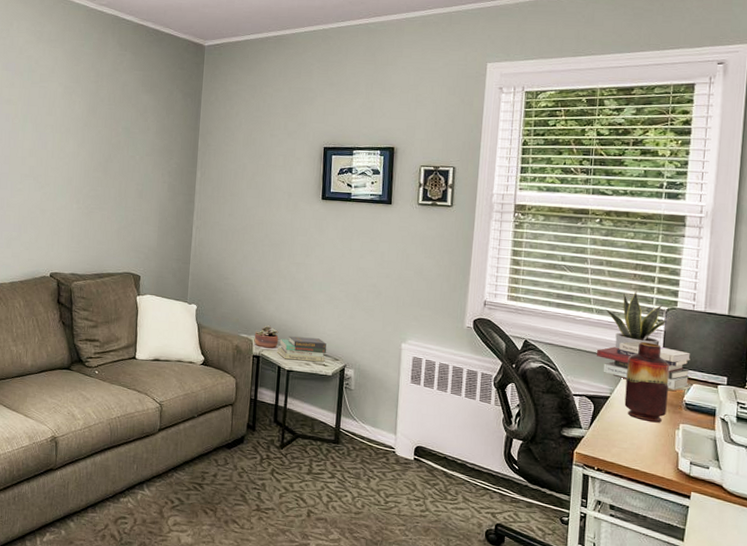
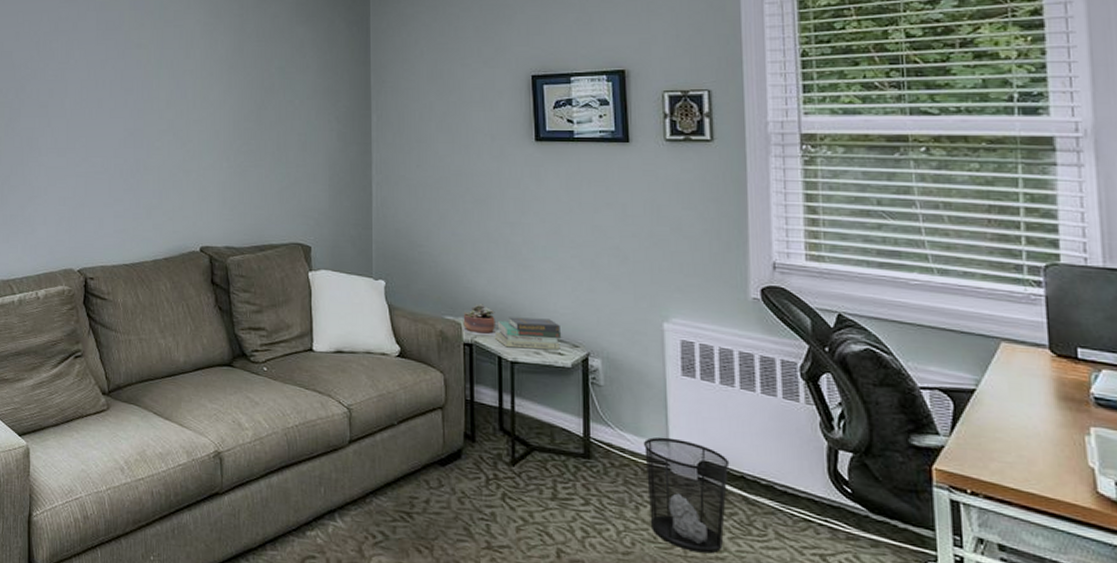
waste bin: none [377,428,437,513] -> present [643,437,730,554]
books: present [597,341,691,391] -> none [947,312,1099,381]
potted plant: present [604,291,677,348] -> none [950,242,1061,322]
vase: present [624,341,670,423] -> none [995,311,1066,426]

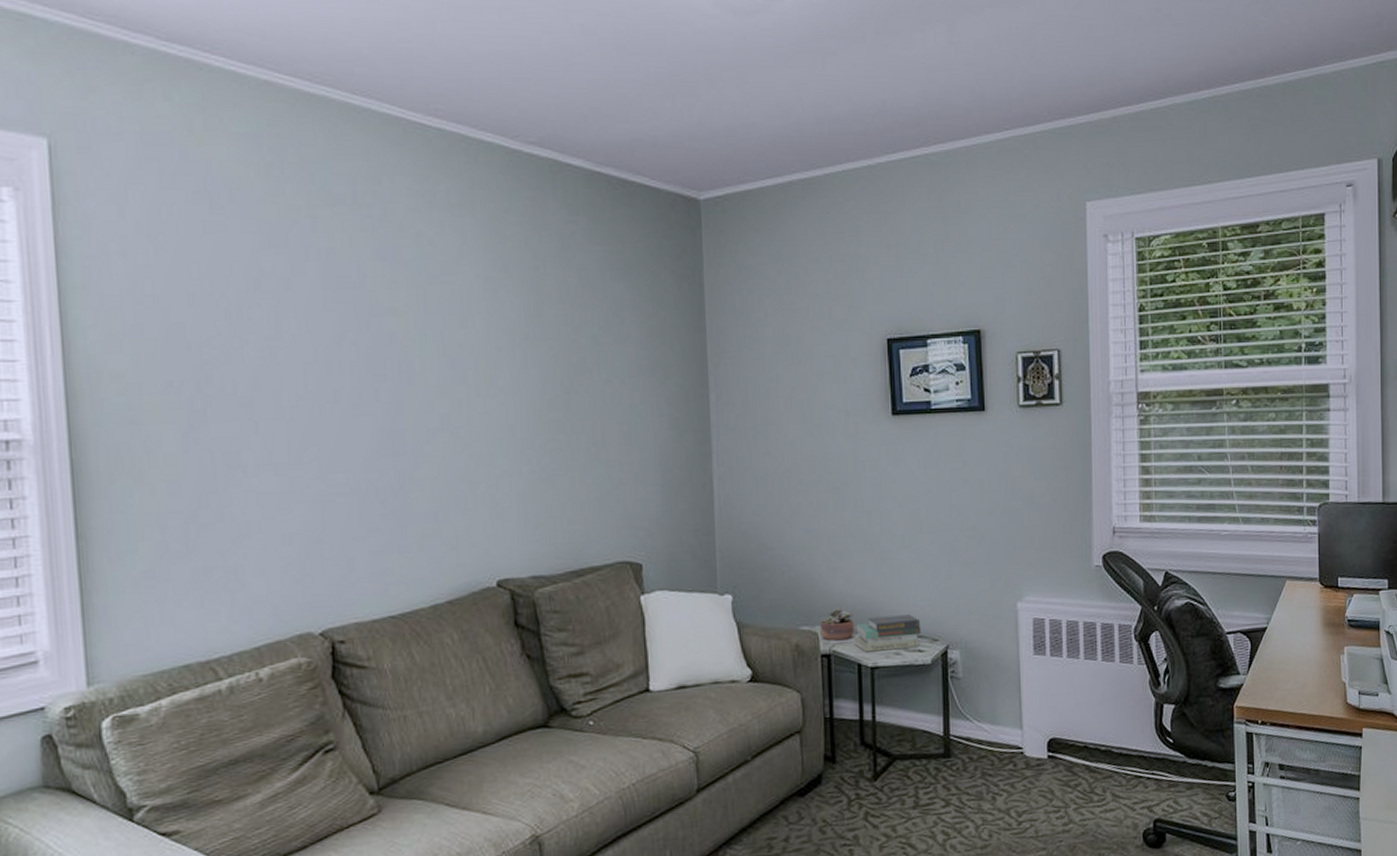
waste bin: present [643,437,730,554] -> none [999,720,1075,831]

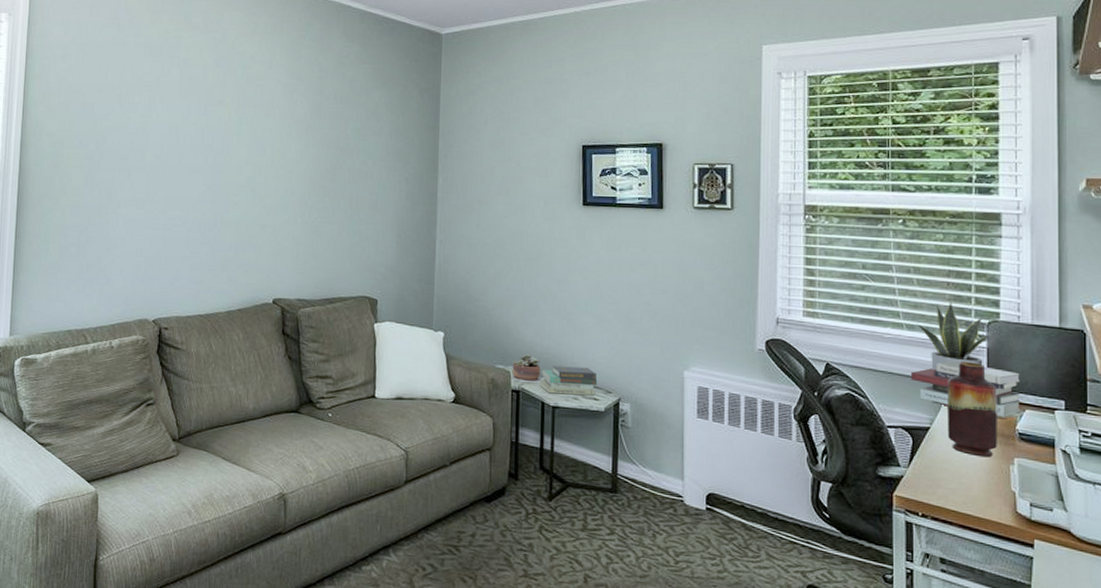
books: none [1248,552,1351,608] -> present [911,361,1023,419]
potted plant: none [1251,487,1330,564] -> present [916,302,1000,370]
vase: none [1282,550,1329,651] -> present [948,361,997,457]

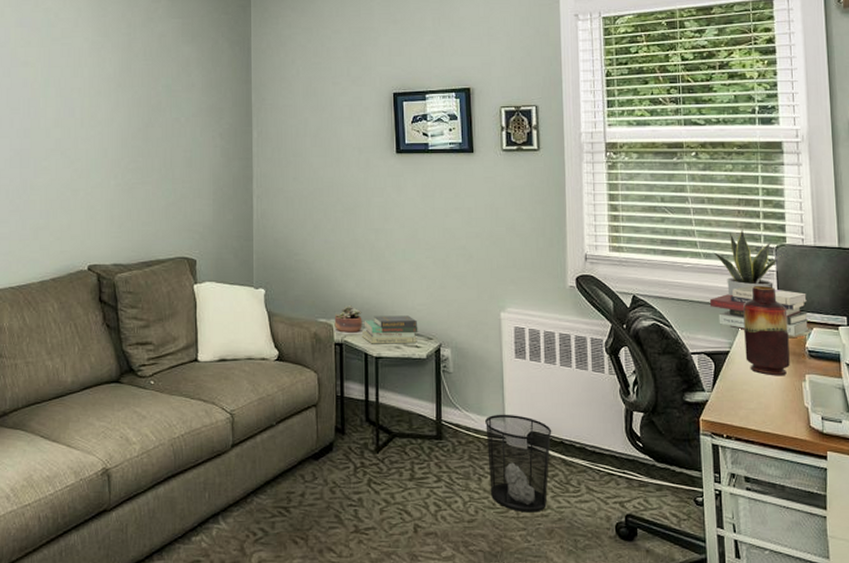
waste bin: none [662,472,733,574] -> present [484,414,552,513]

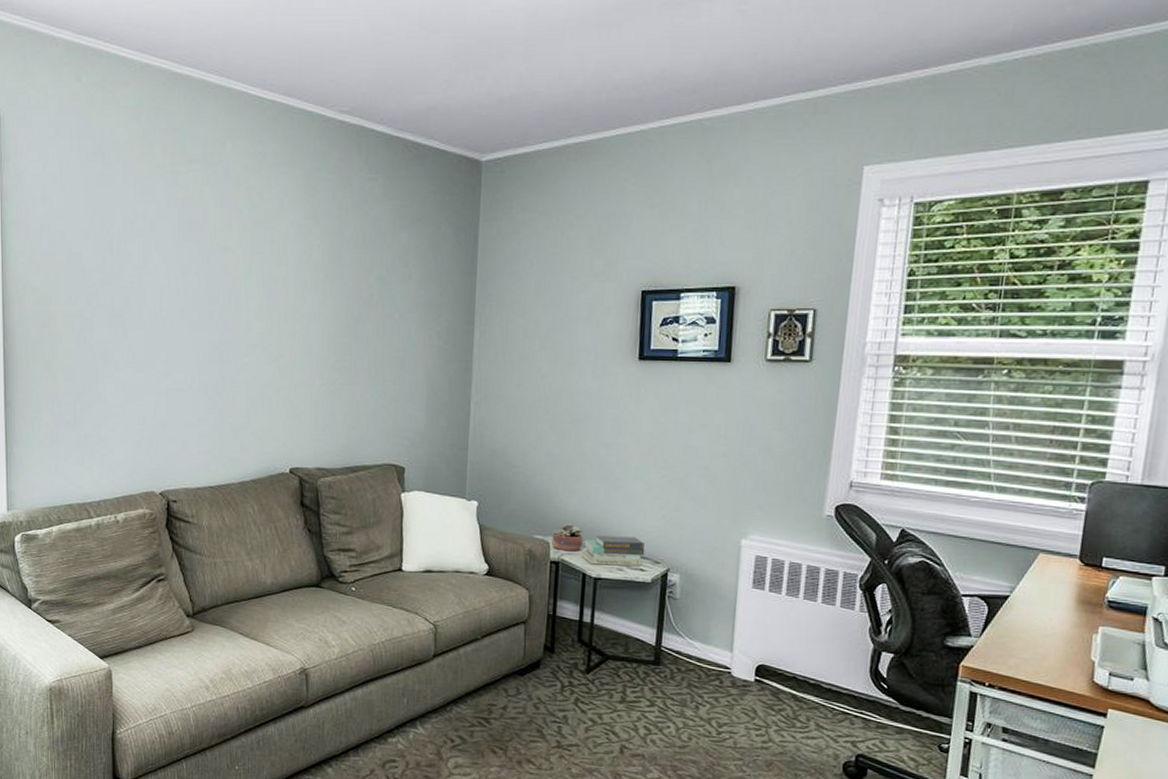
waste bin: present [484,414,552,513] -> none [707,644,785,744]
books: present [710,286,811,339] -> none [995,526,1119,587]
potted plant: present [712,229,787,295] -> none [1008,461,1104,535]
vase: present [743,285,790,376] -> none [1028,525,1091,626]

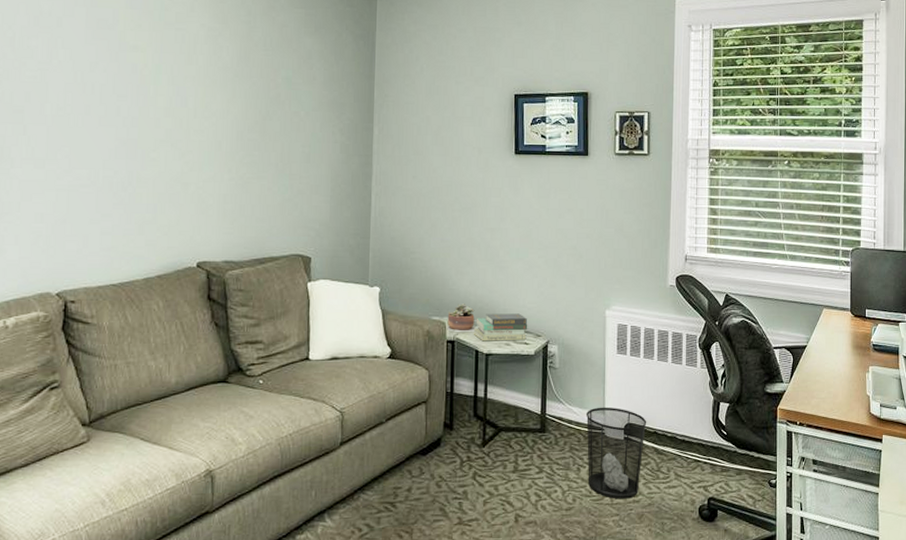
waste bin: none [707,644,785,744] -> present [585,407,647,499]

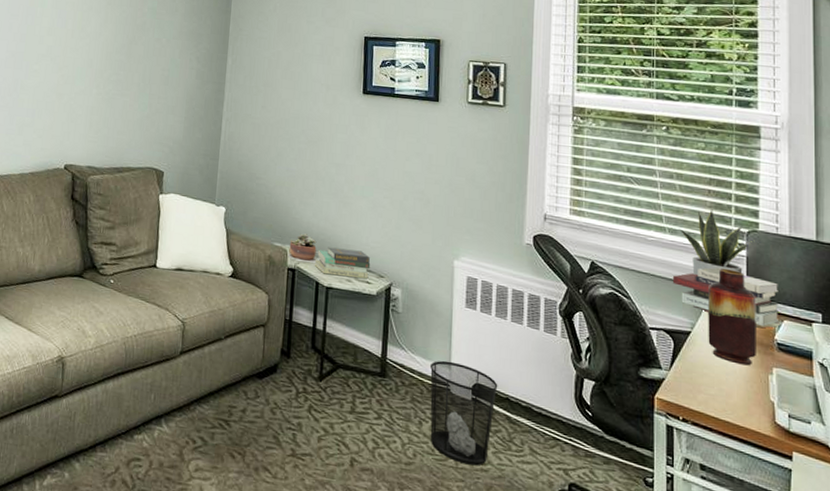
books: none [793,286,876,334] -> present [673,267,781,328]
potted plant: none [797,233,860,294] -> present [678,209,759,275]
vase: none [820,285,858,368] -> present [708,268,756,366]

